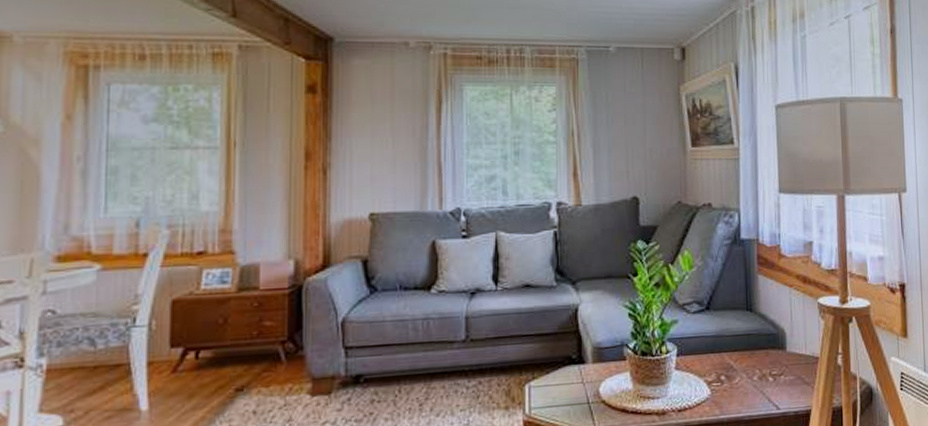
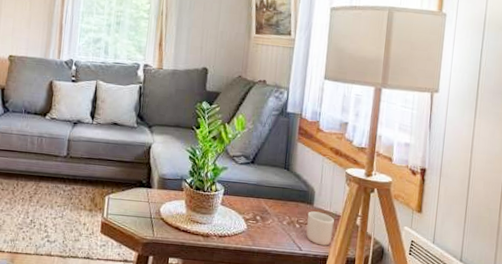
mug: none [780,357,813,399] -> present [306,211,334,246]

